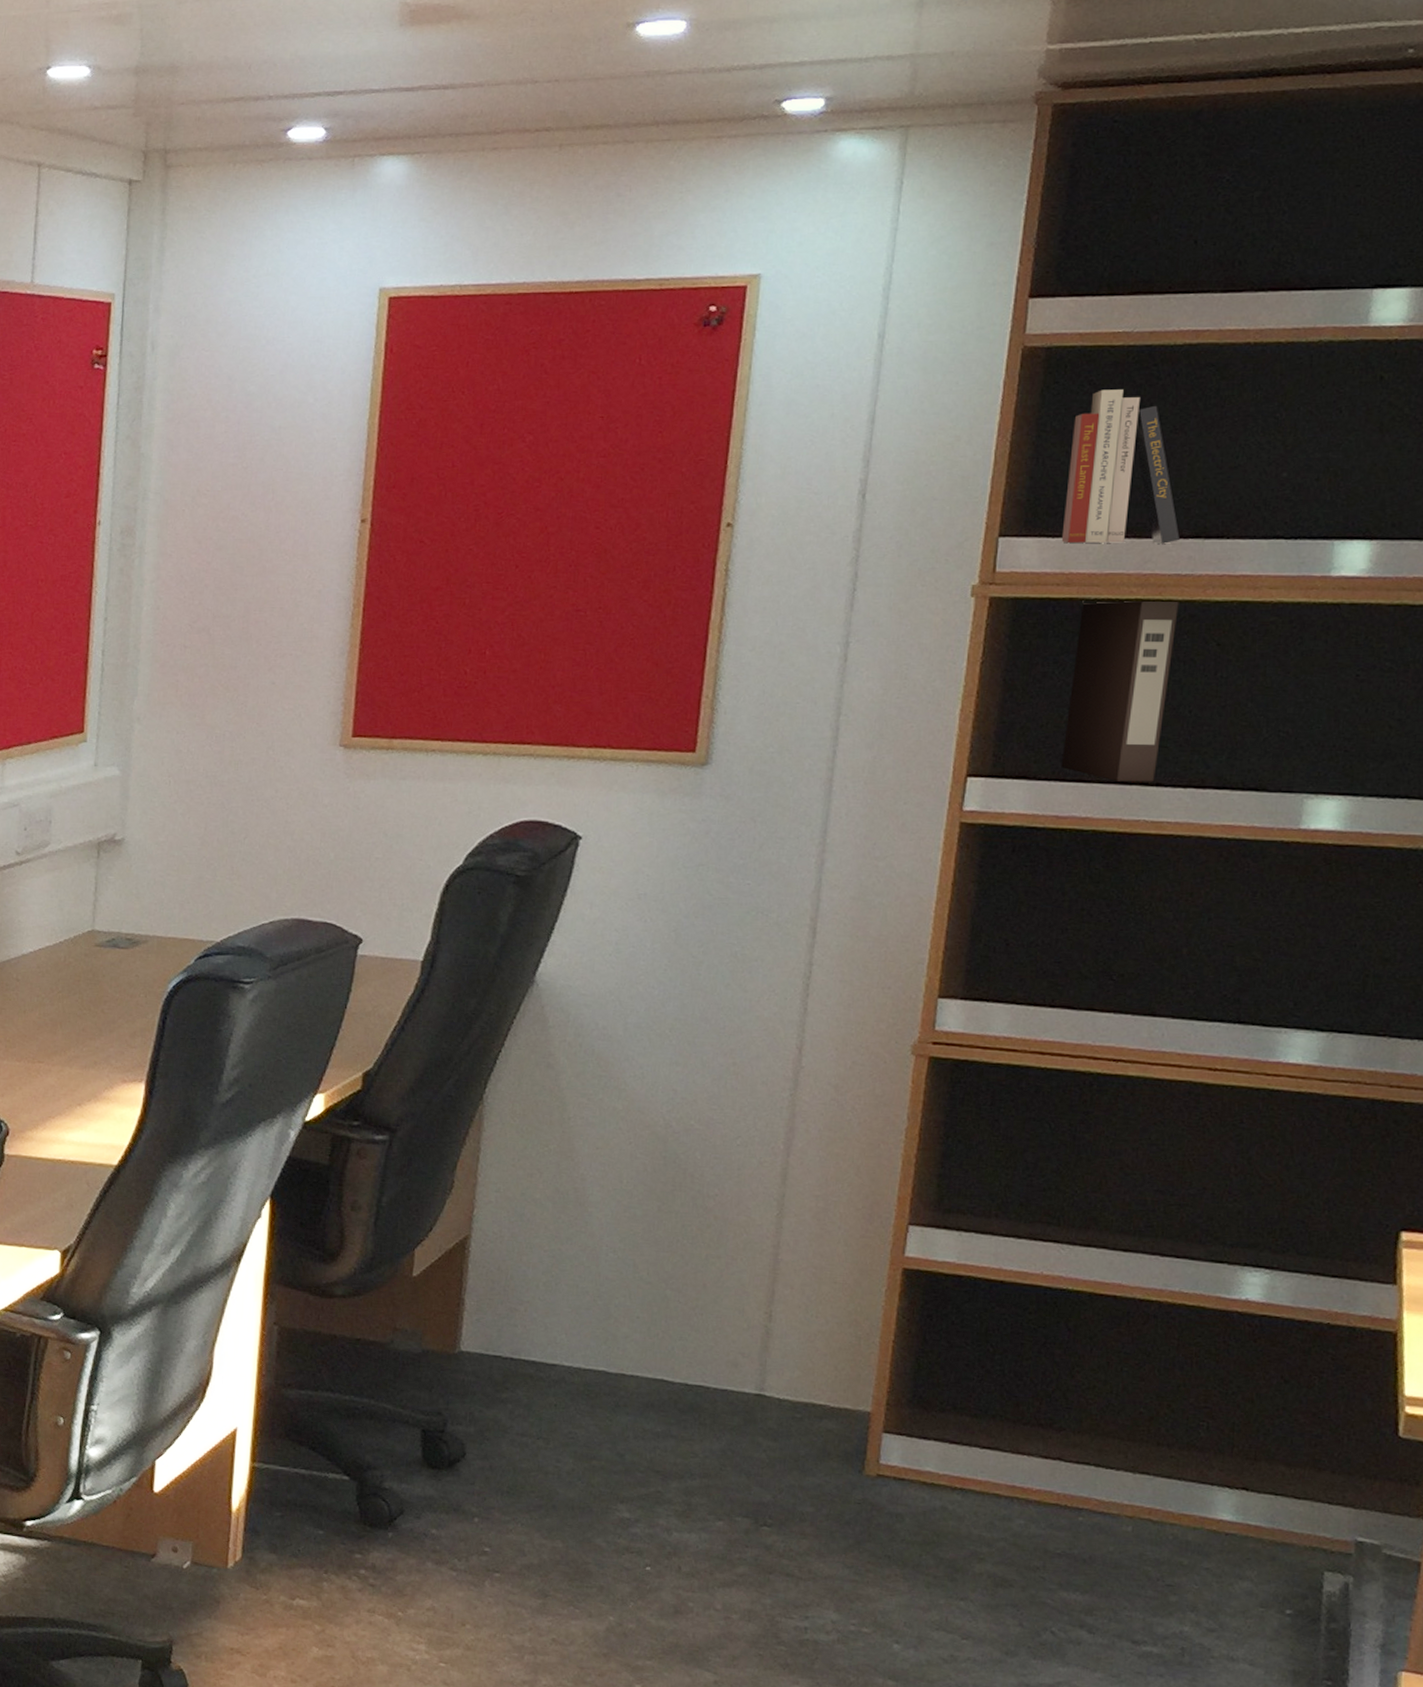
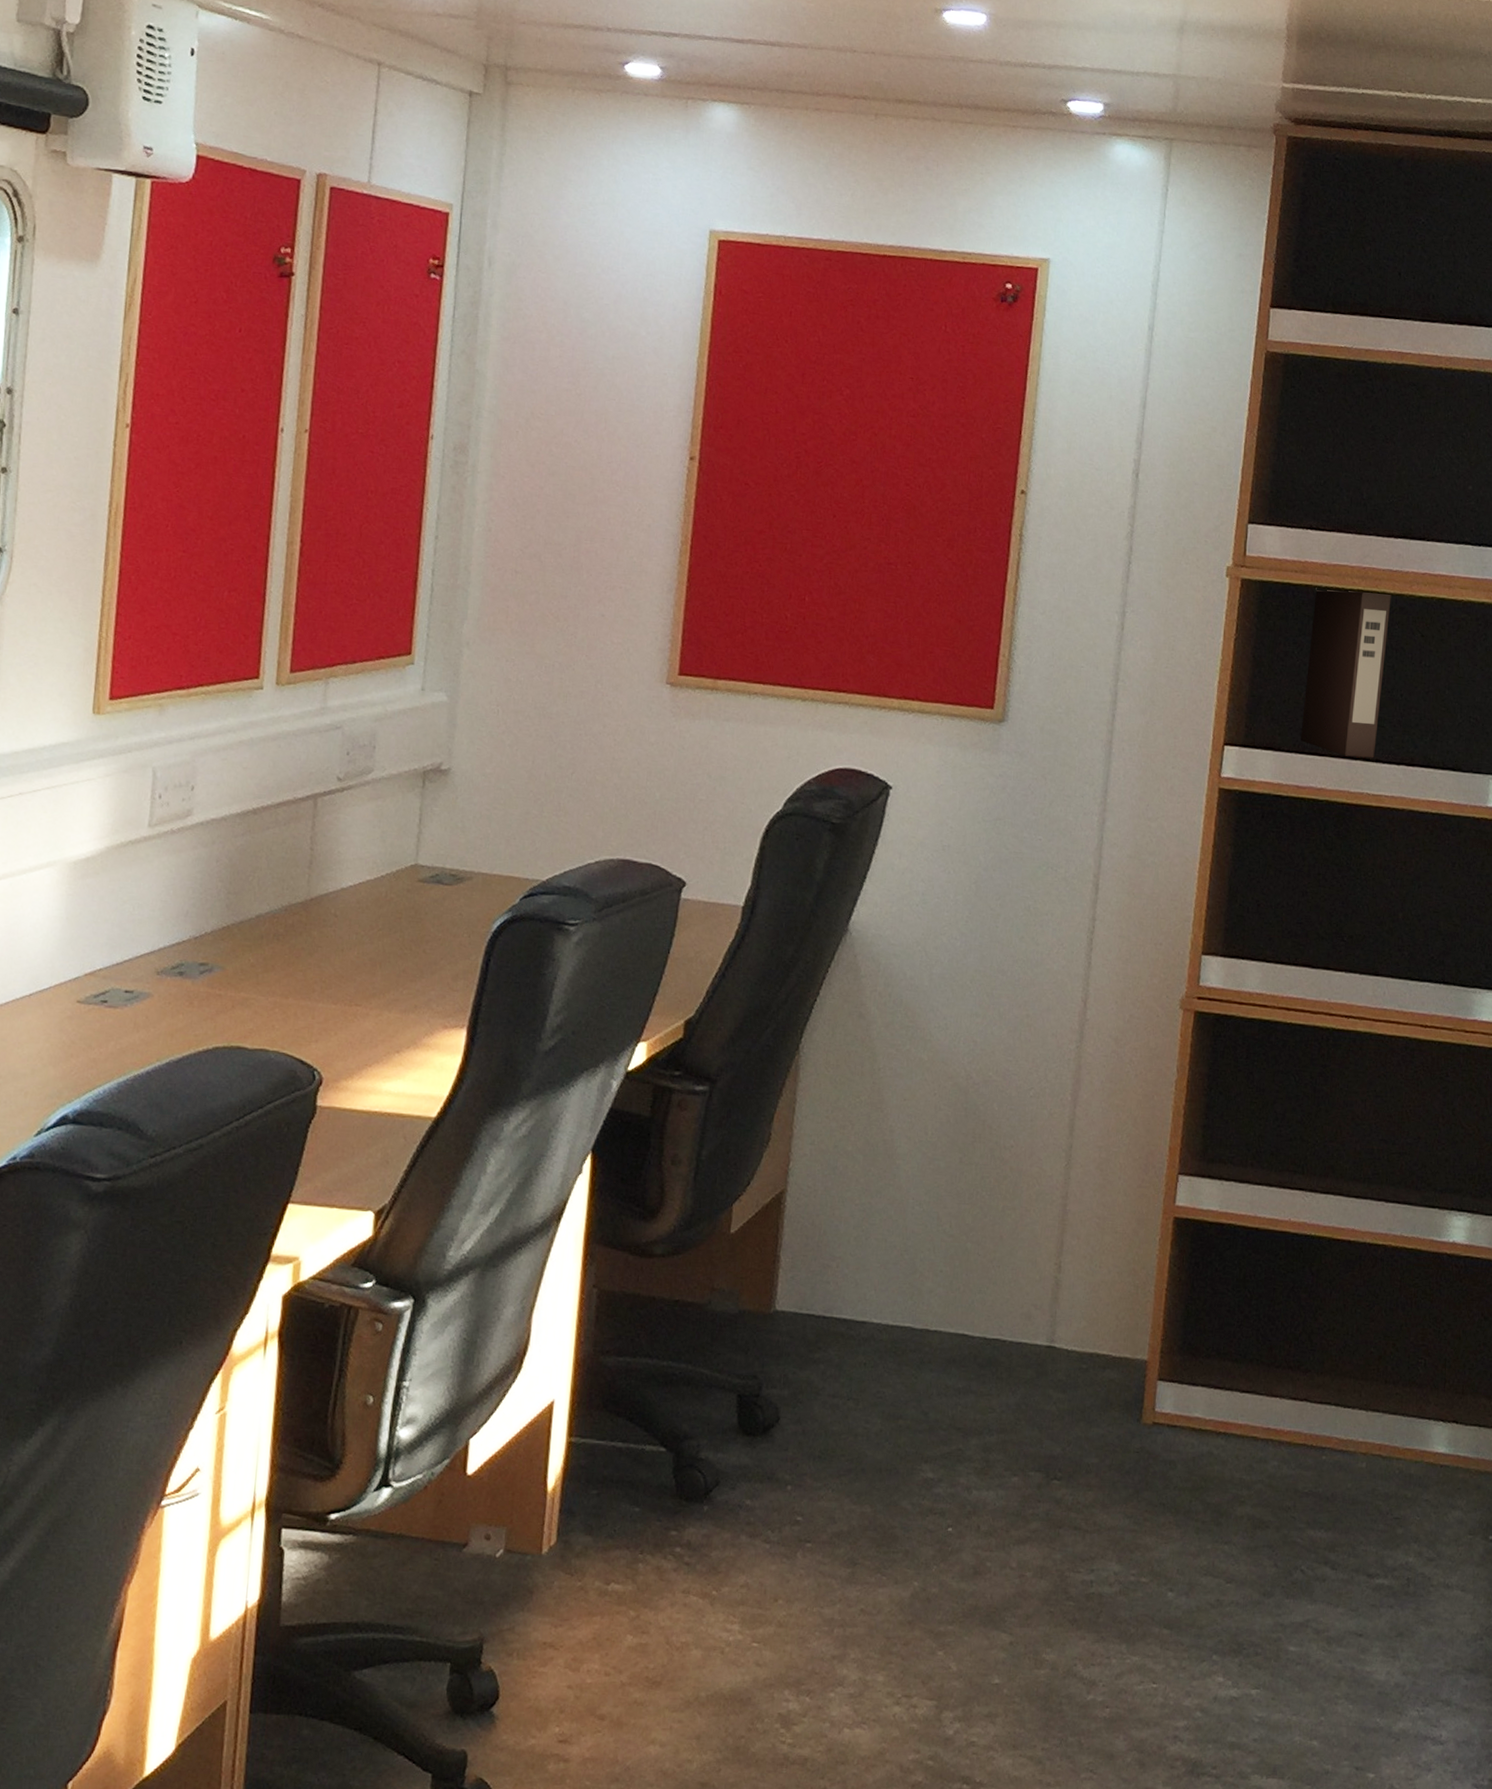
books: present [1061,390,1180,544] -> none [1298,397,1391,541]

